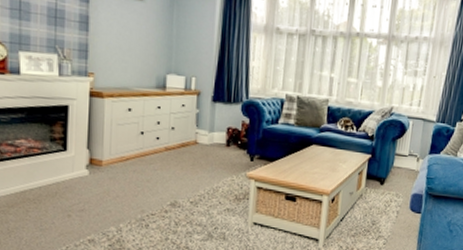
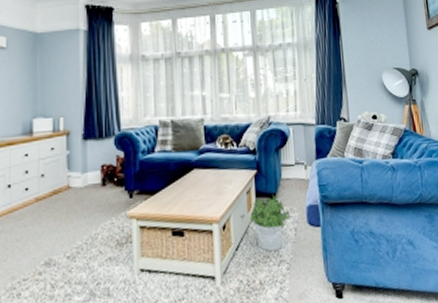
potted plant: none [357,179,396,228] -> present [249,196,291,252]

